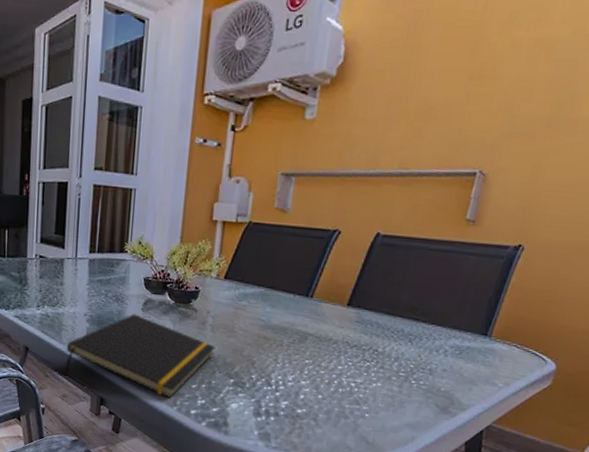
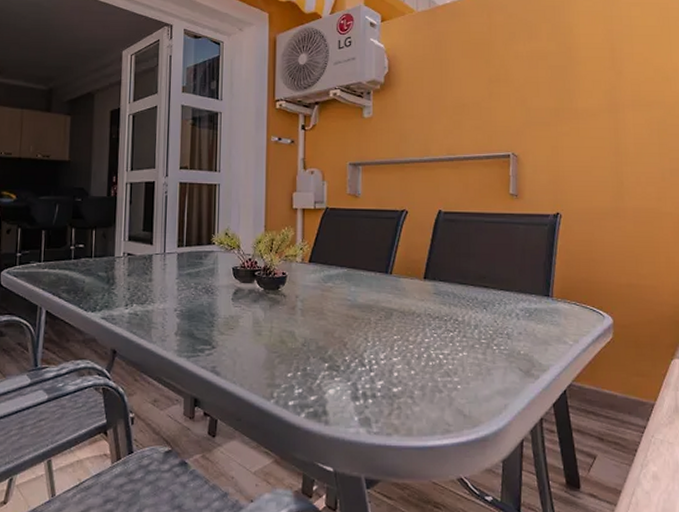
notepad: present [64,314,215,398] -> none [155,305,307,391]

